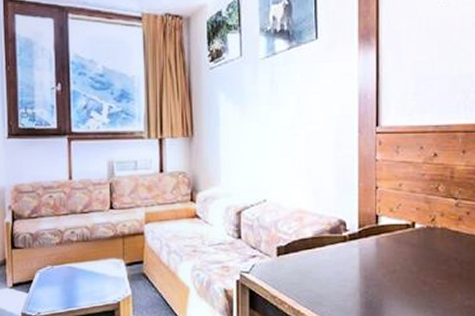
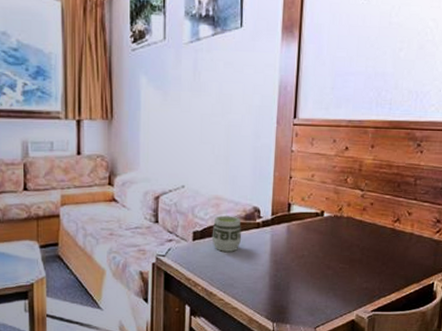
cup: none [296,229,328,267] -> present [211,215,242,252]

